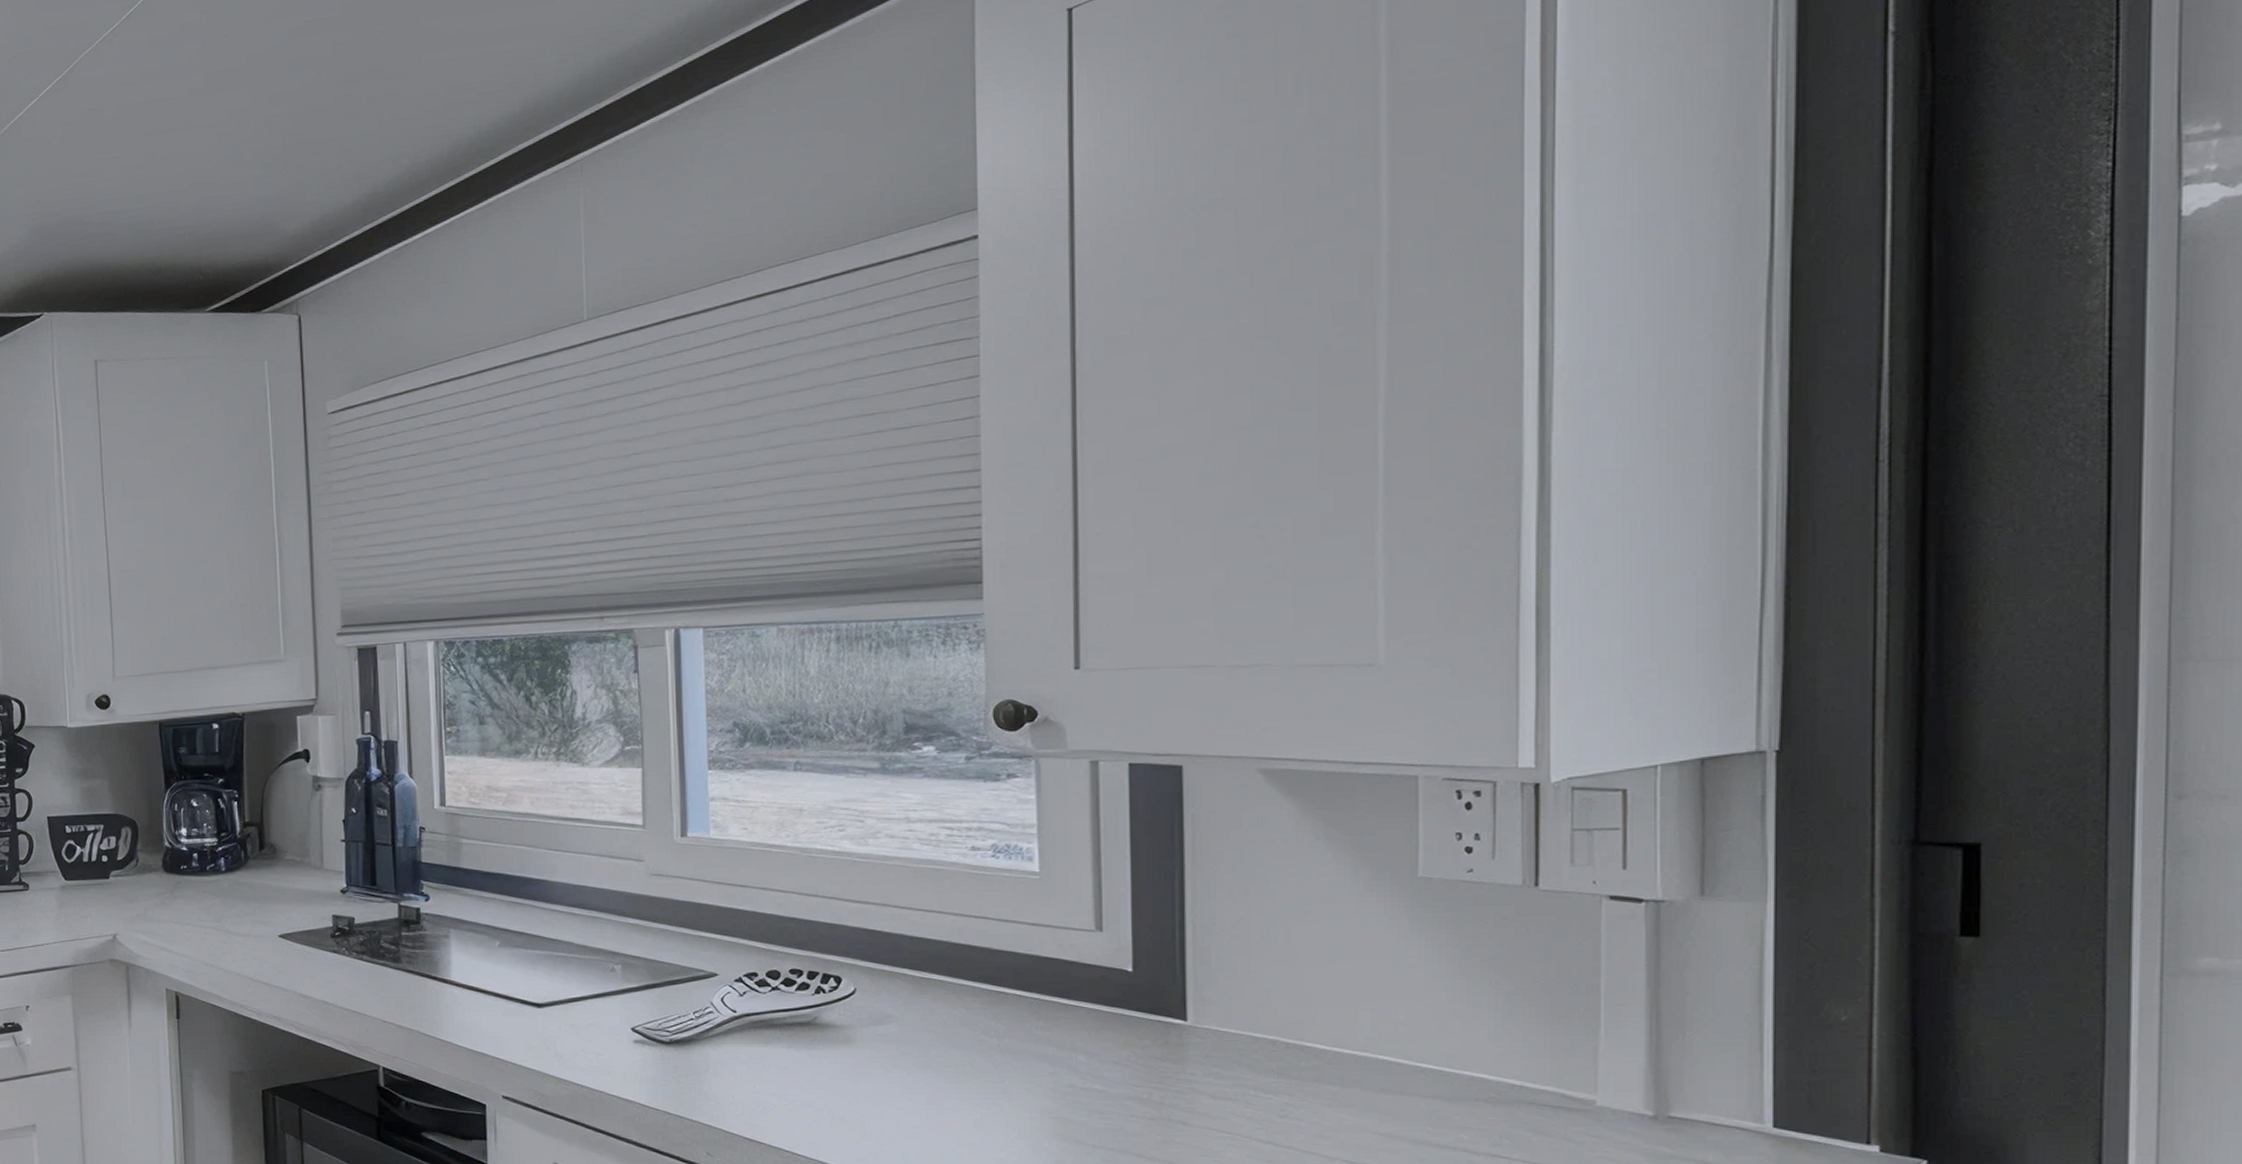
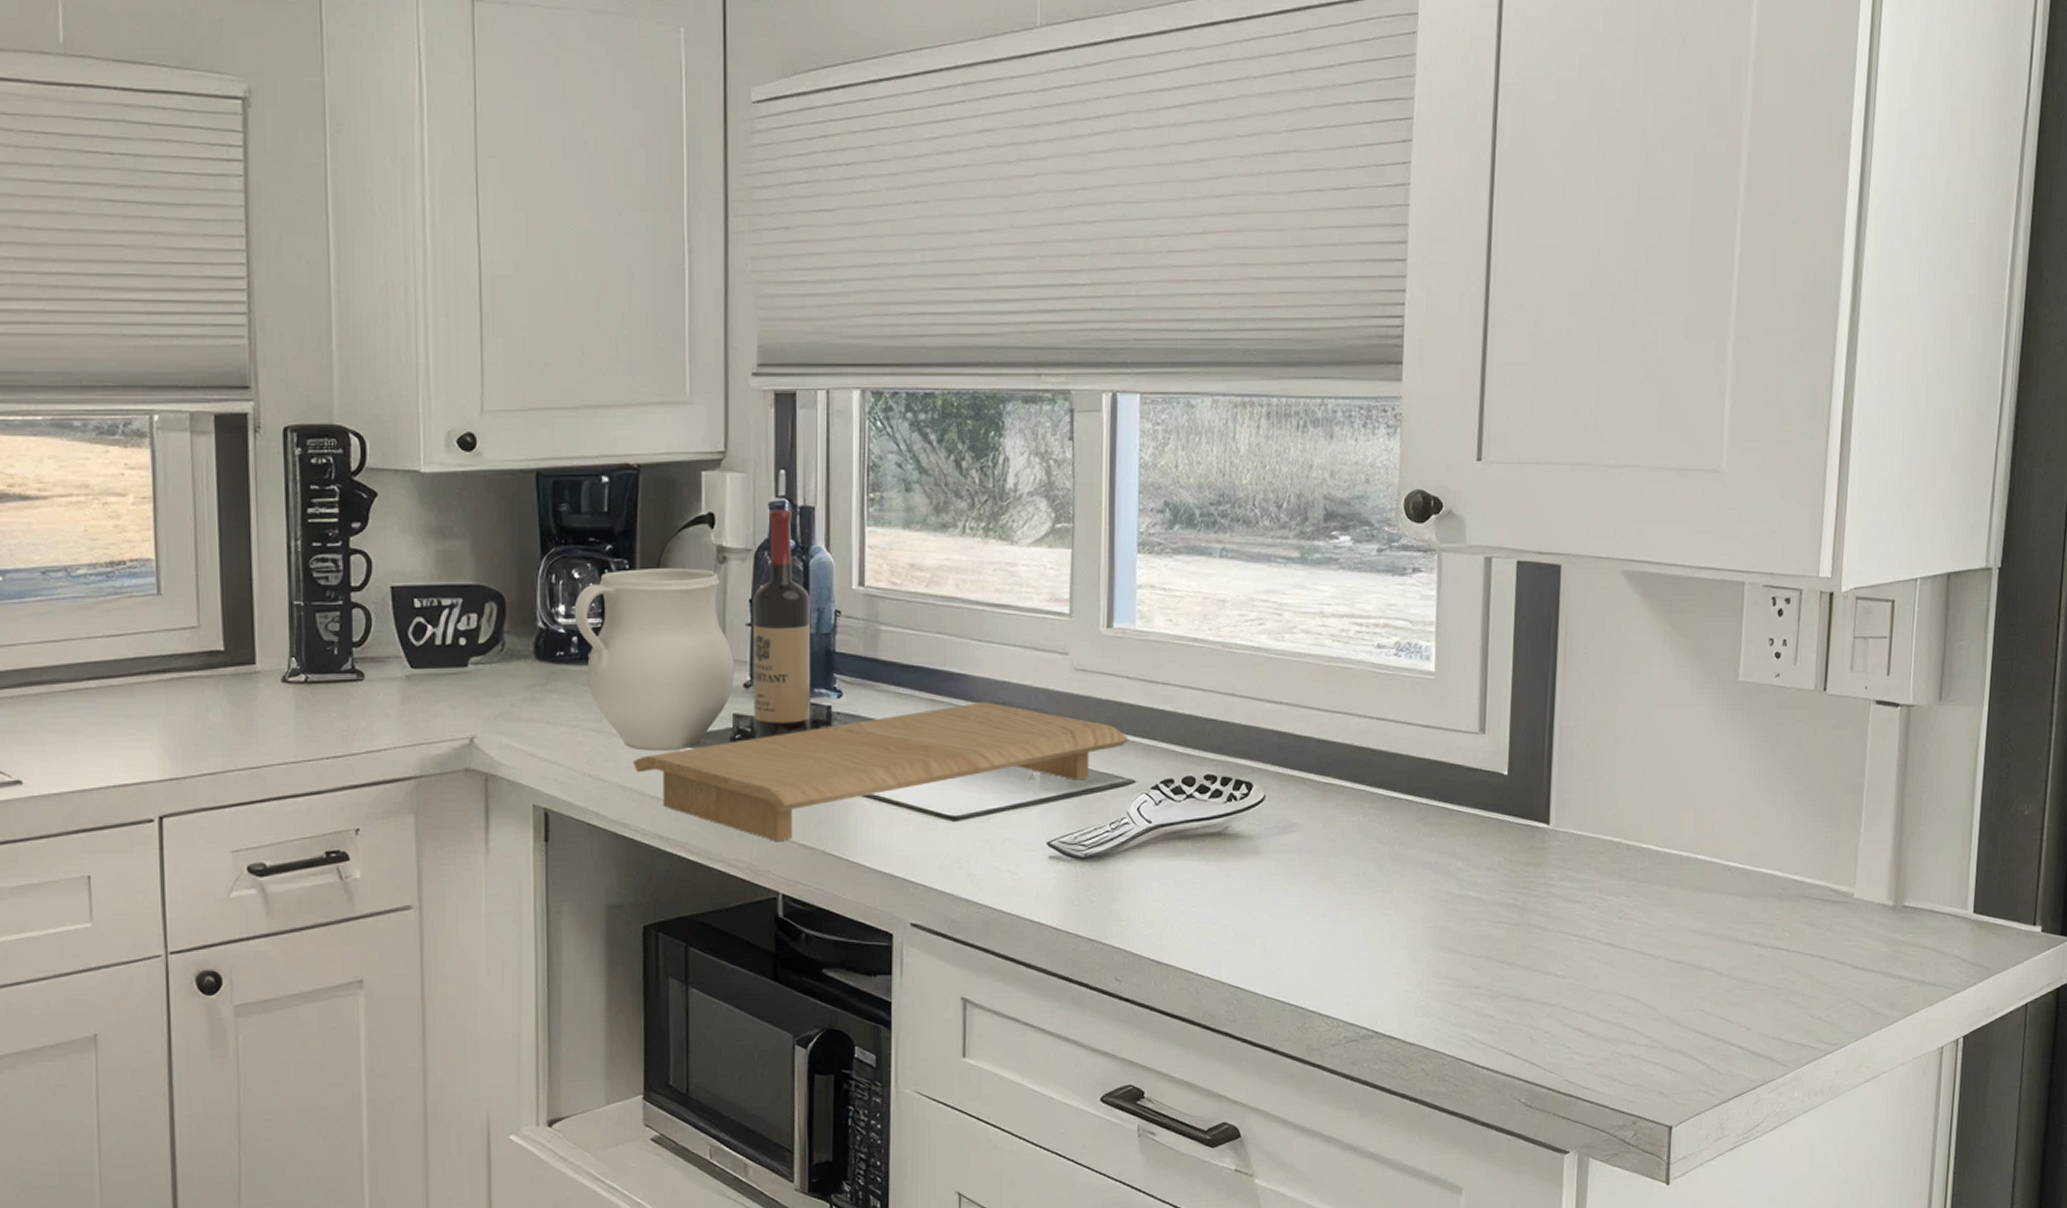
ceramic jug: none [194,795,333,947] -> present [574,568,735,752]
cutting board: none [247,904,709,1023] -> present [632,702,1129,842]
wine bottle: none [344,744,402,937] -> present [752,509,811,740]

